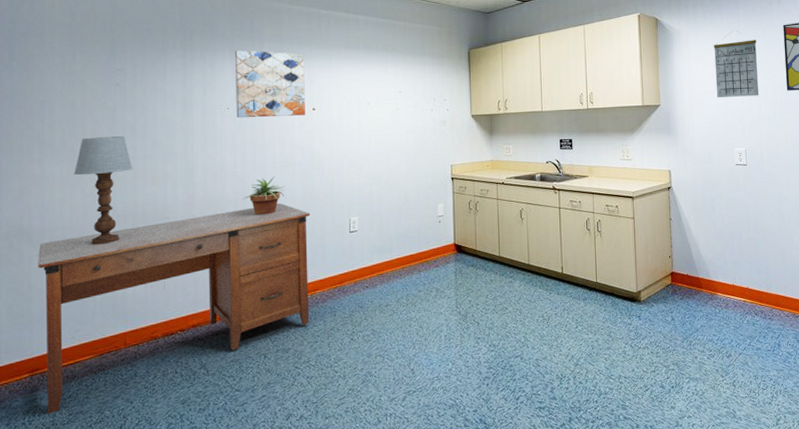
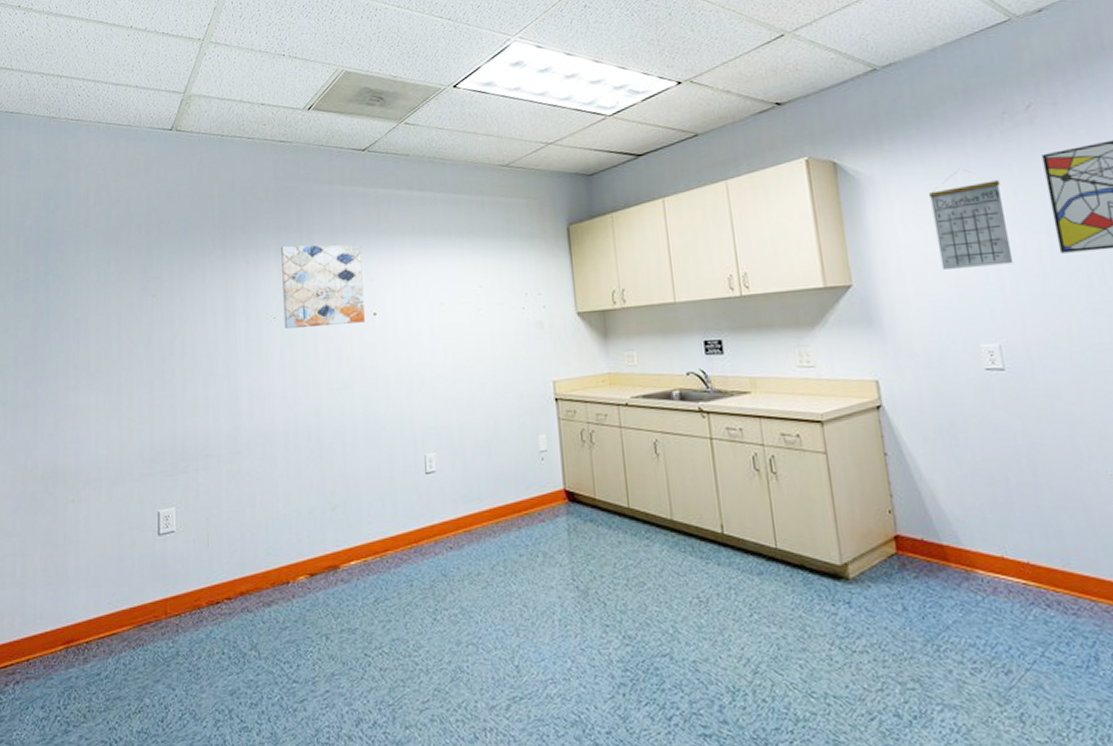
desk: present [38,204,311,414] -> none [73,436,380,698]
table lamp: present [73,136,133,245] -> none [109,357,172,489]
potted plant: present [243,175,285,216] -> none [295,400,344,452]

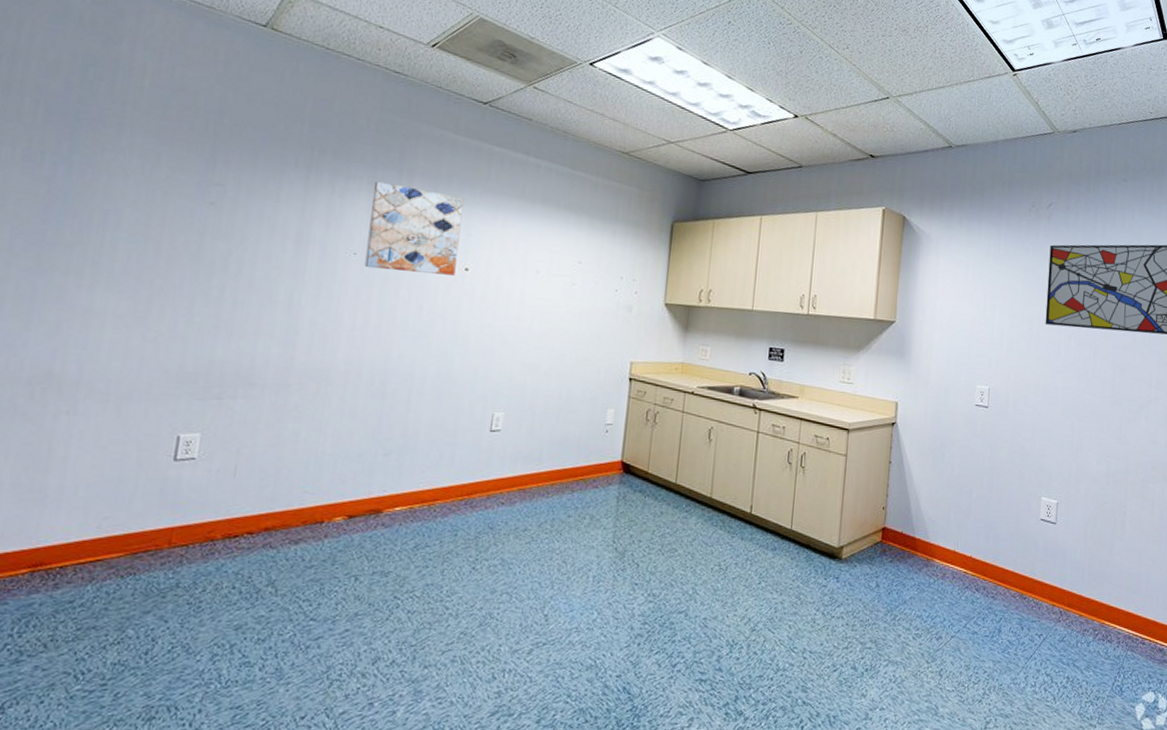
calendar: present [928,169,1014,269] -> none [963,243,1018,326]

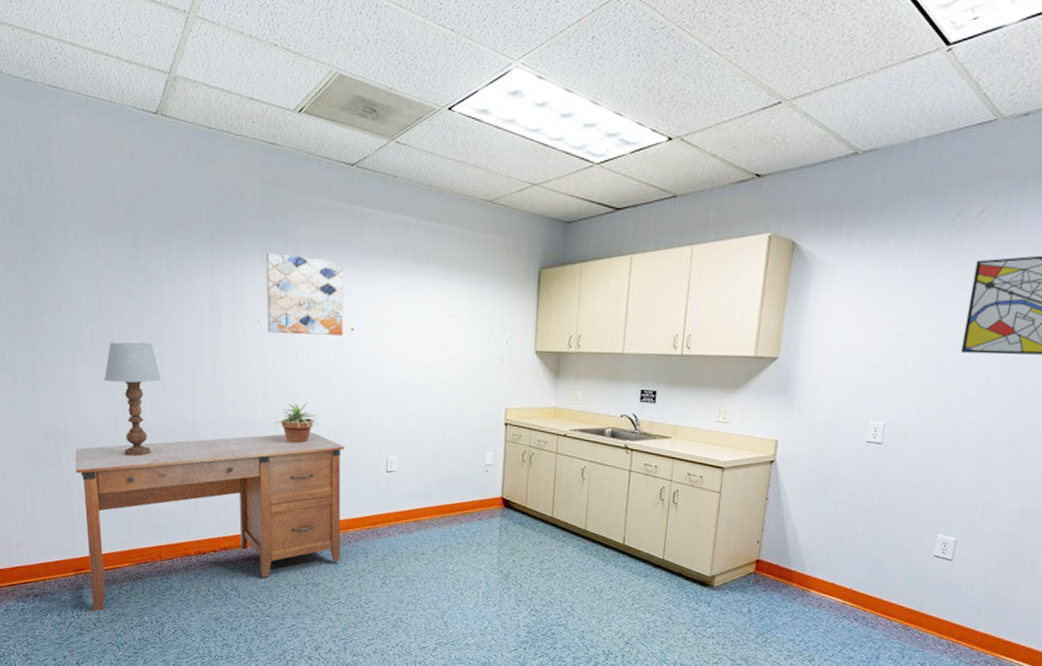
desk: none [46,383,443,626] -> present [75,433,345,612]
table lamp: none [133,266,217,409] -> present [103,342,162,457]
potted plant: none [358,347,415,397] -> present [275,401,318,444]

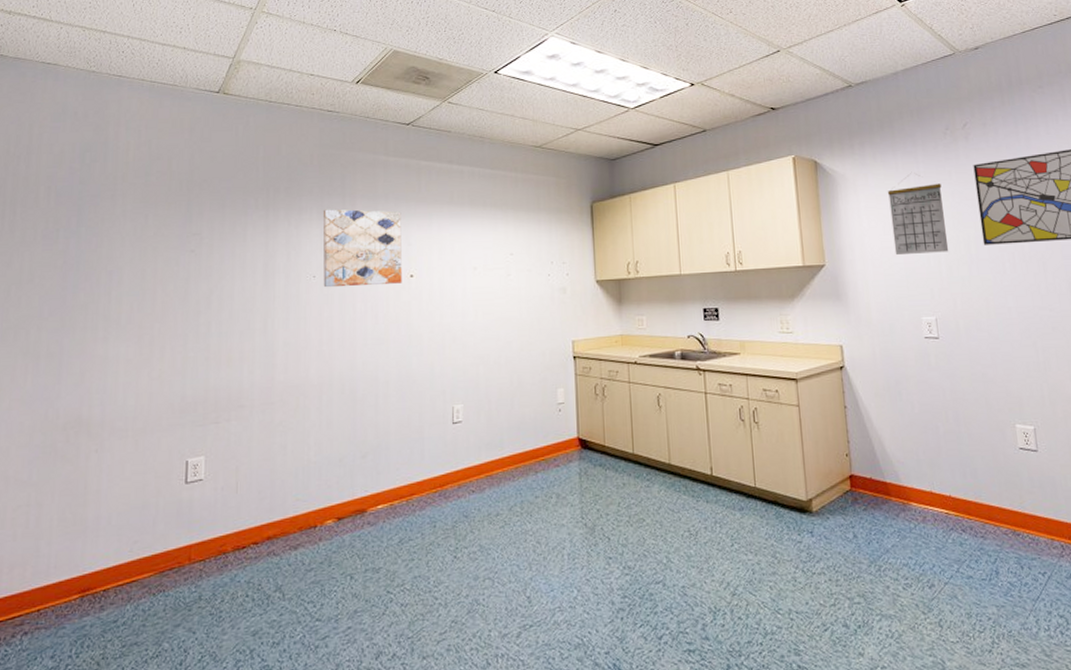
desk: present [75,433,345,612] -> none [96,389,407,645]
table lamp: present [103,342,162,457] -> none [140,310,206,439]
potted plant: present [275,401,318,444] -> none [330,355,377,403]
calendar: none [858,264,933,356] -> present [887,173,949,254]

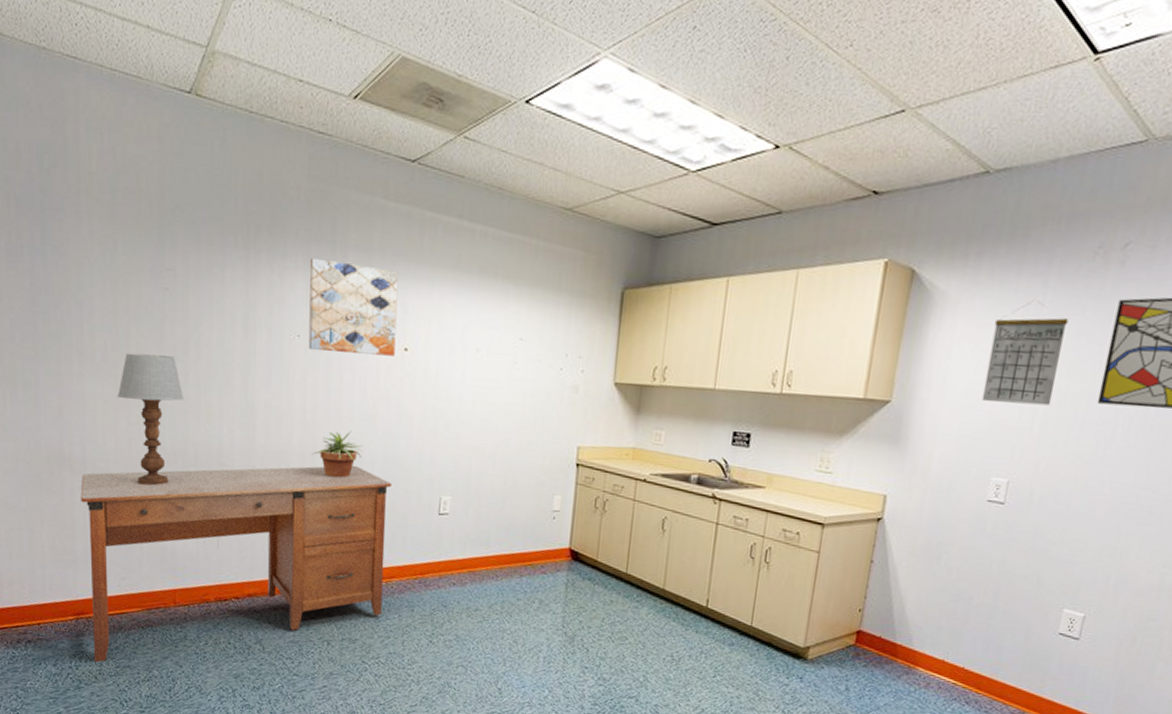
desk: none [96,389,407,645] -> present [80,466,393,663]
table lamp: none [140,310,206,439] -> present [117,353,184,486]
potted plant: none [330,355,377,403] -> present [312,430,363,478]

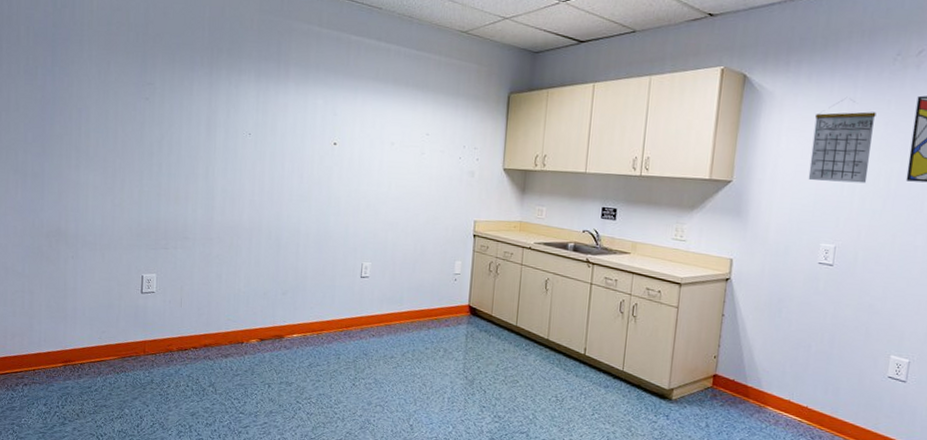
desk: present [80,466,393,663] -> none [72,238,323,403]
table lamp: present [117,353,184,486] -> none [105,149,158,256]
wall art: present [308,258,399,356] -> none [257,73,330,149]
potted plant: present [312,430,363,478] -> none [259,209,300,248]

